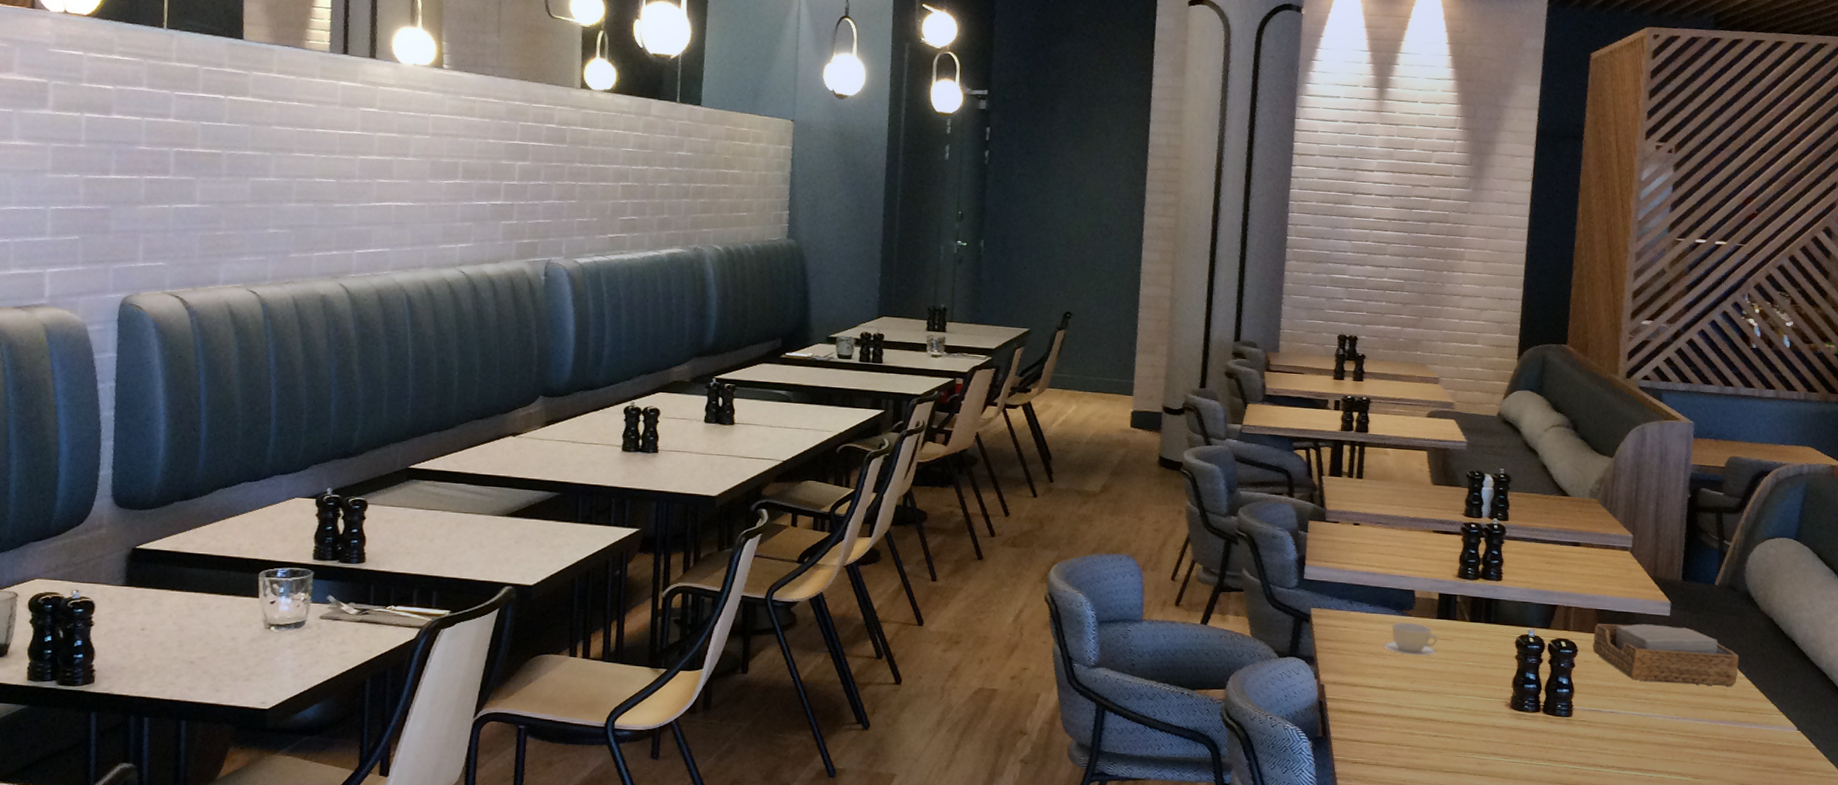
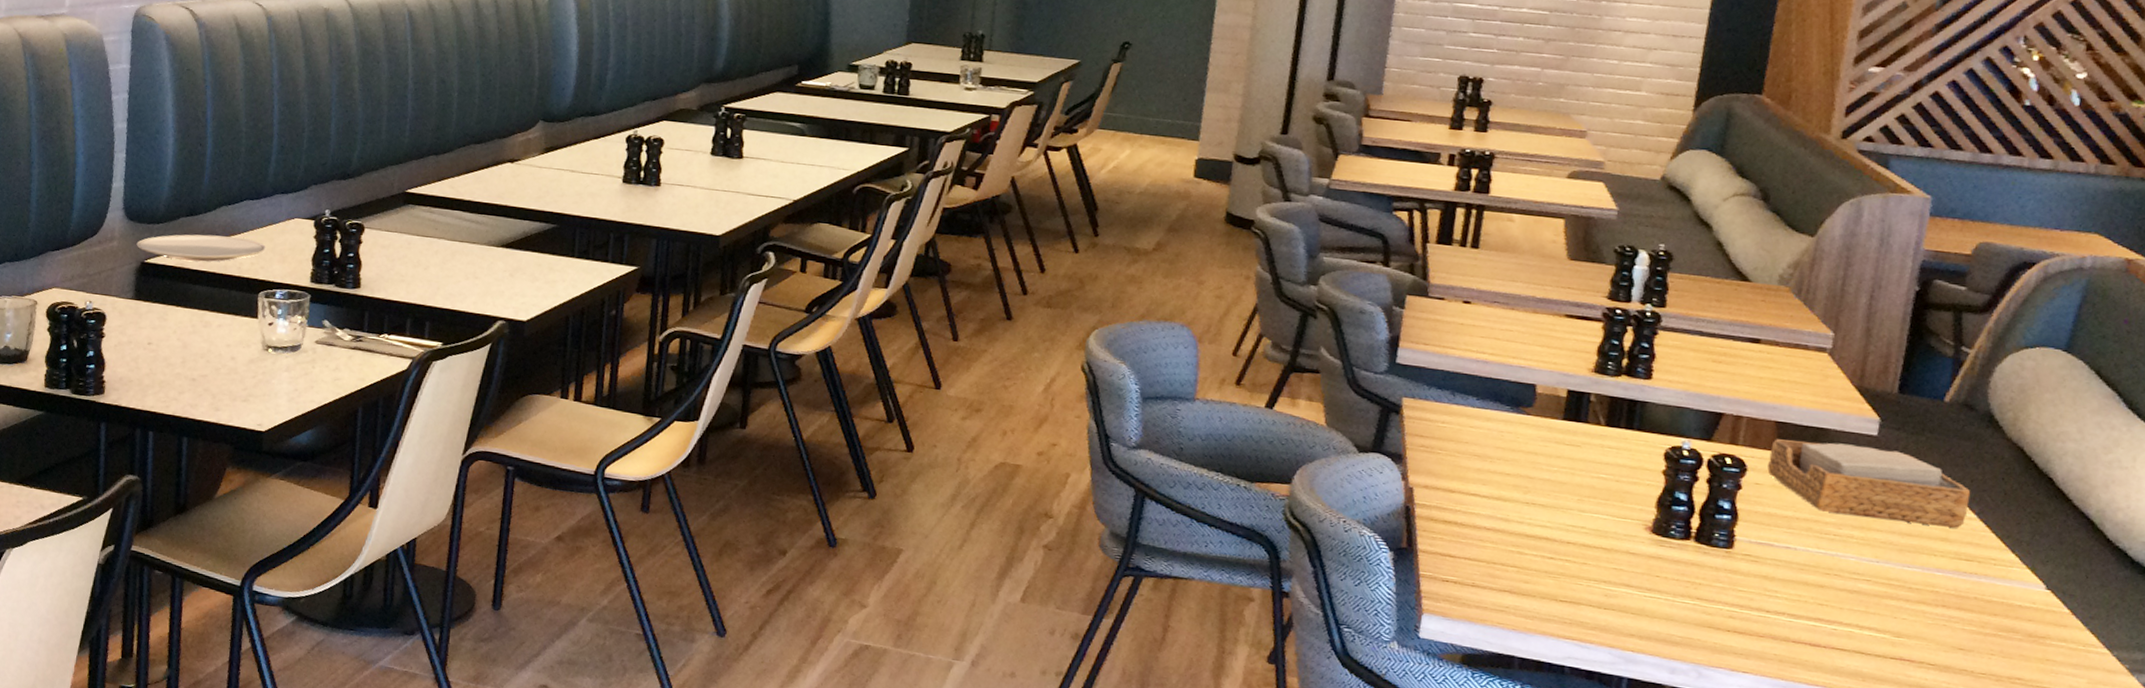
plate: none [126,517,266,545] -> present [136,234,266,262]
teacup: present [1384,622,1437,656] -> none [1492,421,1562,463]

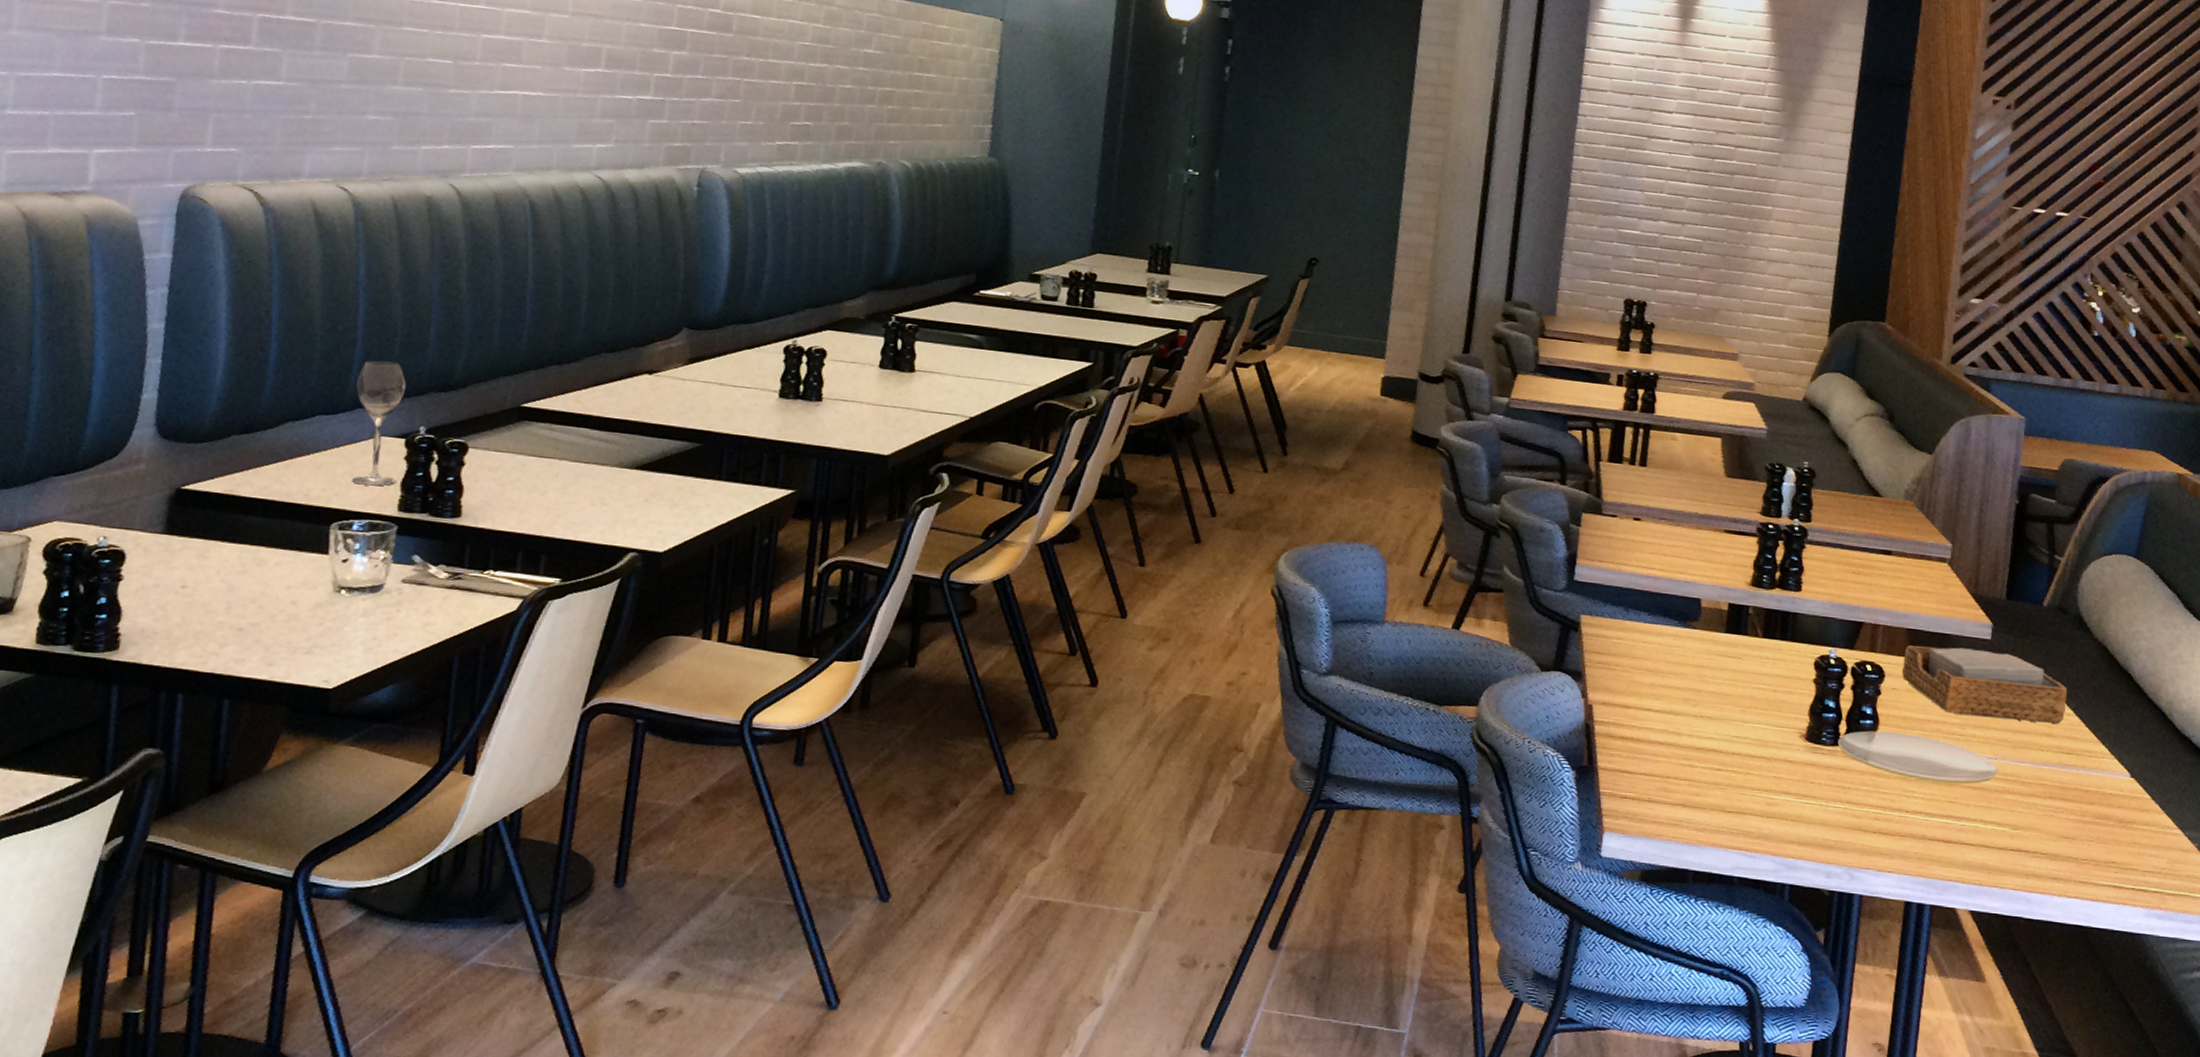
plate: present [136,234,266,262] -> none [170,455,342,488]
wineglass: none [274,153,314,261] -> present [353,360,406,486]
plate: none [1688,525,1880,587] -> present [1837,730,1998,785]

